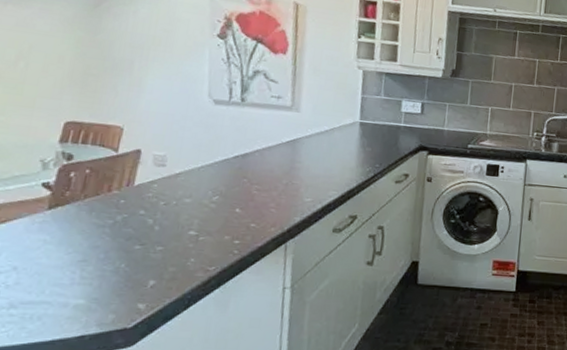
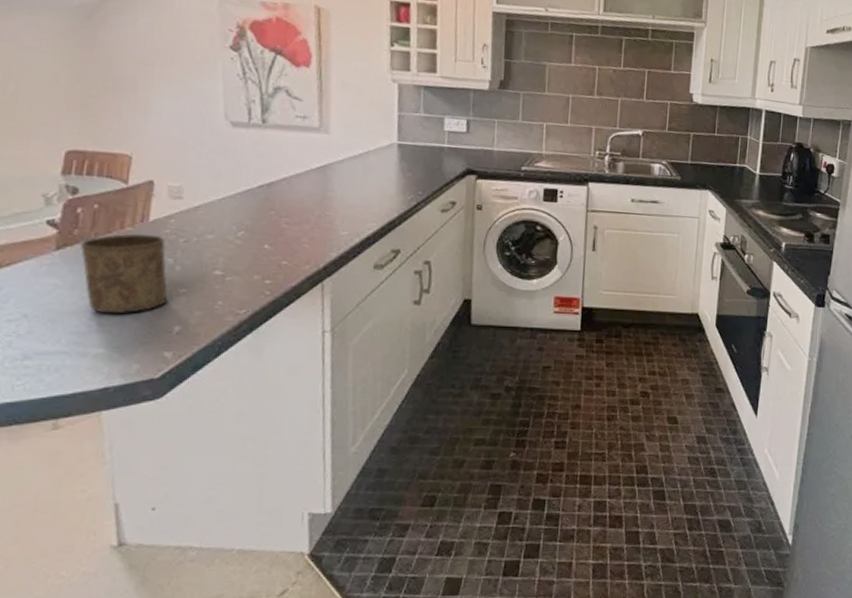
cup: none [70,196,148,269] -> present [81,233,168,314]

